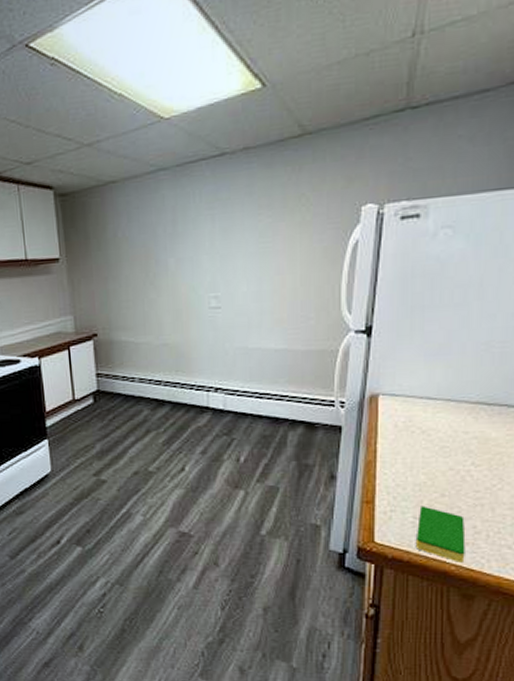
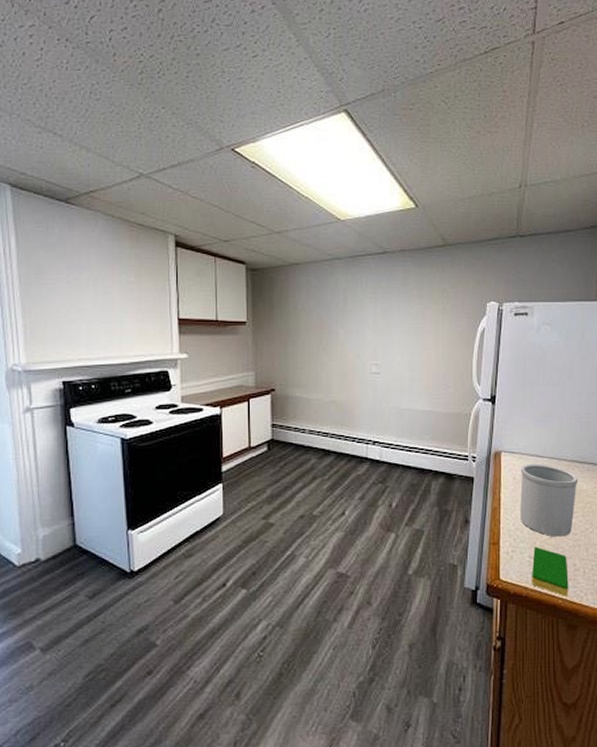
utensil holder: none [403,406,485,495] -> present [520,462,579,537]

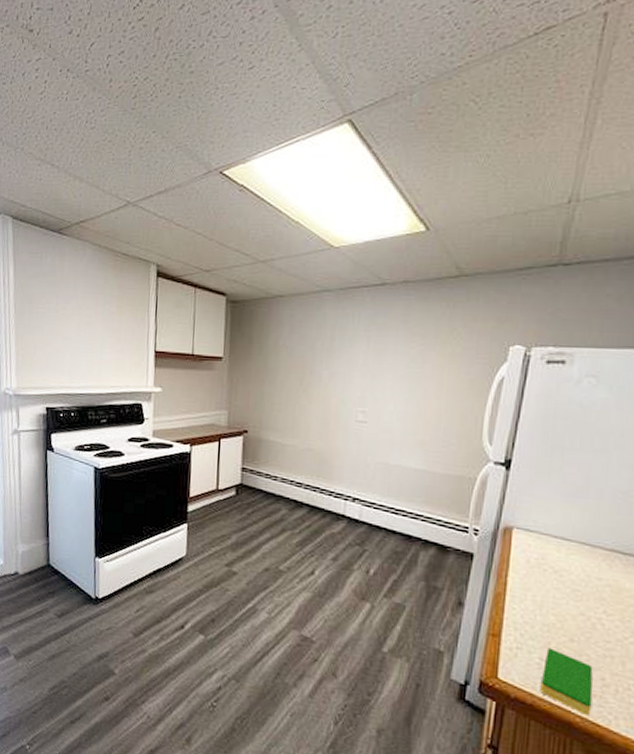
utensil holder: present [520,462,579,537] -> none [532,545,620,643]

